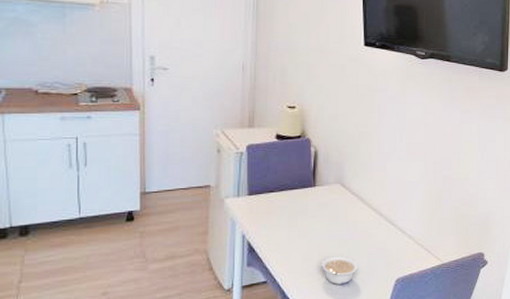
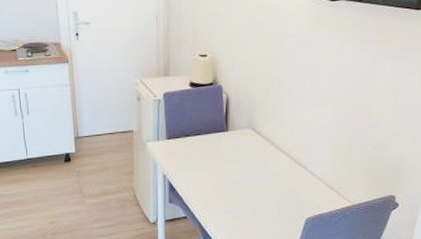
legume: present [321,255,358,285] -> none [236,195,270,221]

